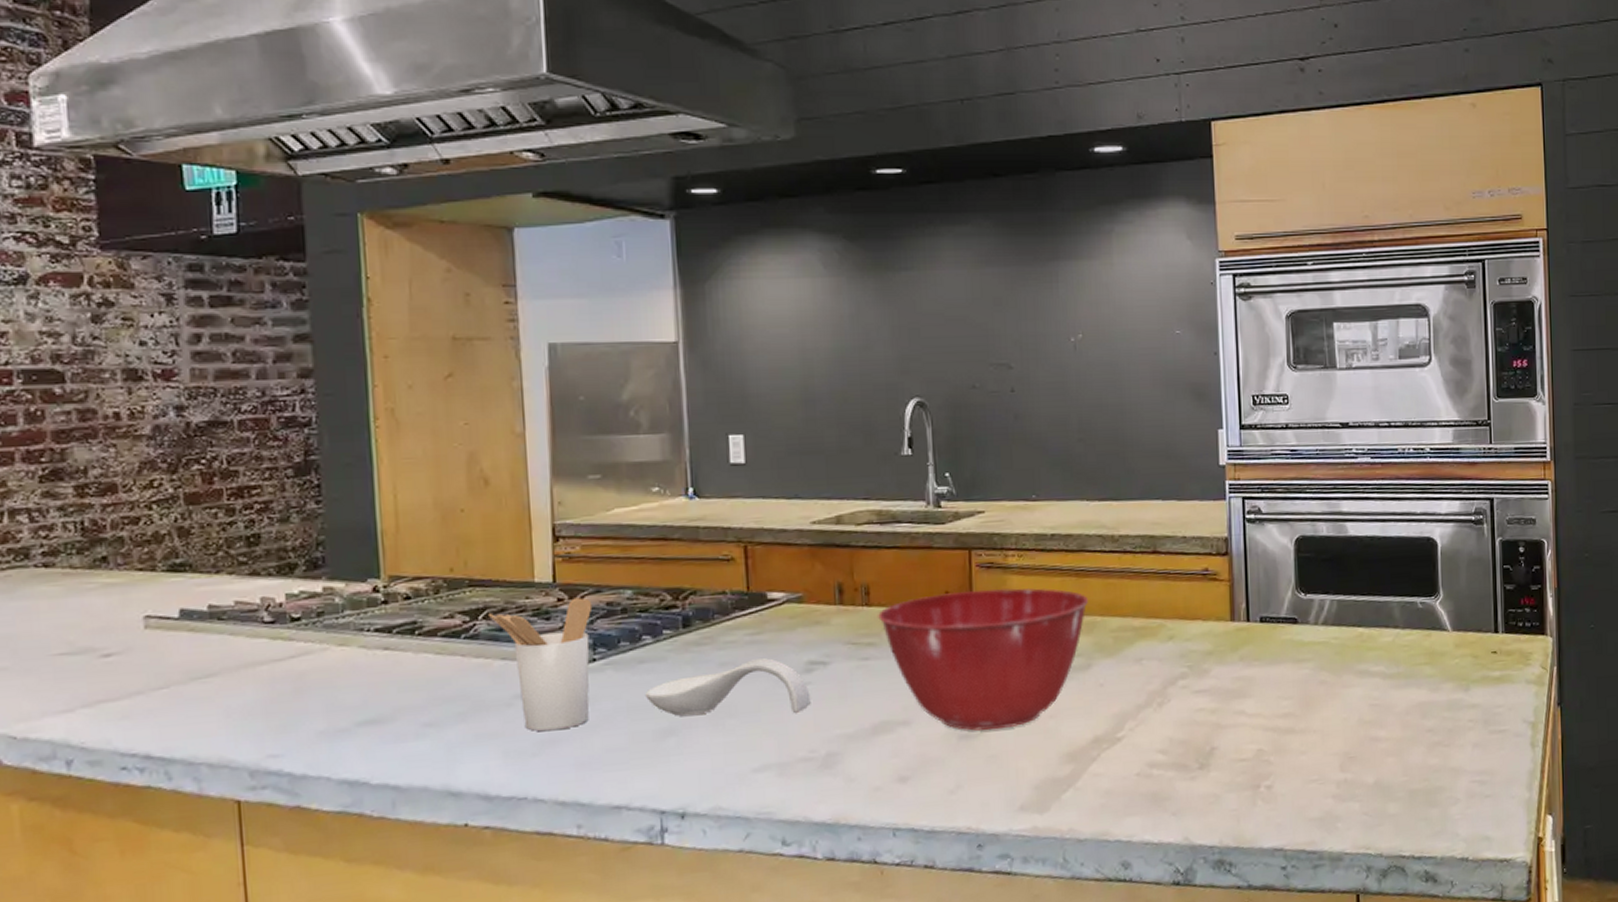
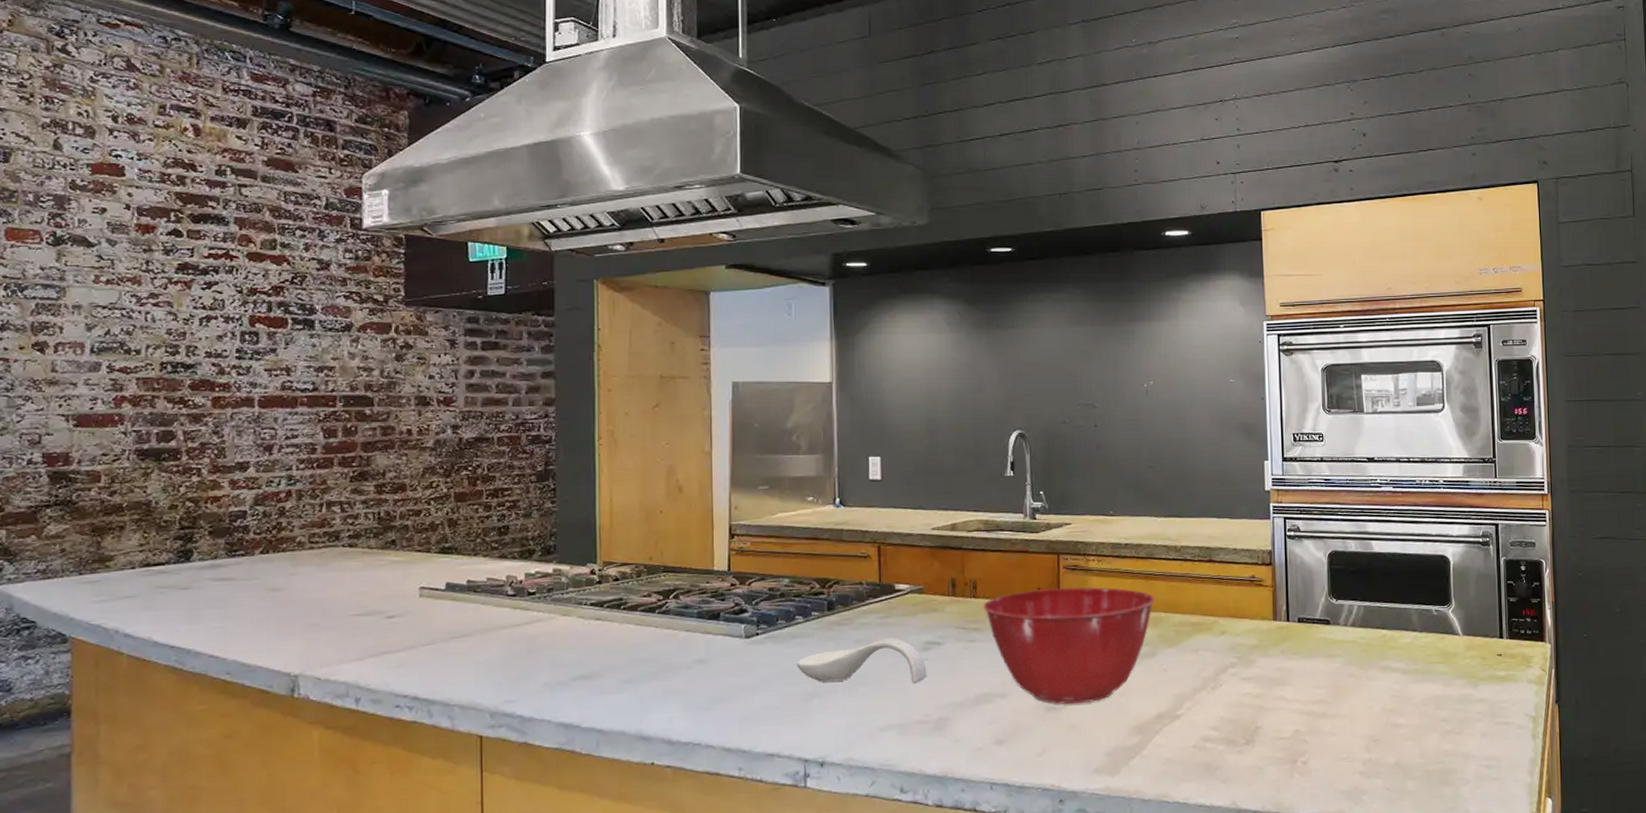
utensil holder: present [489,597,593,732] -> none [678,583,758,691]

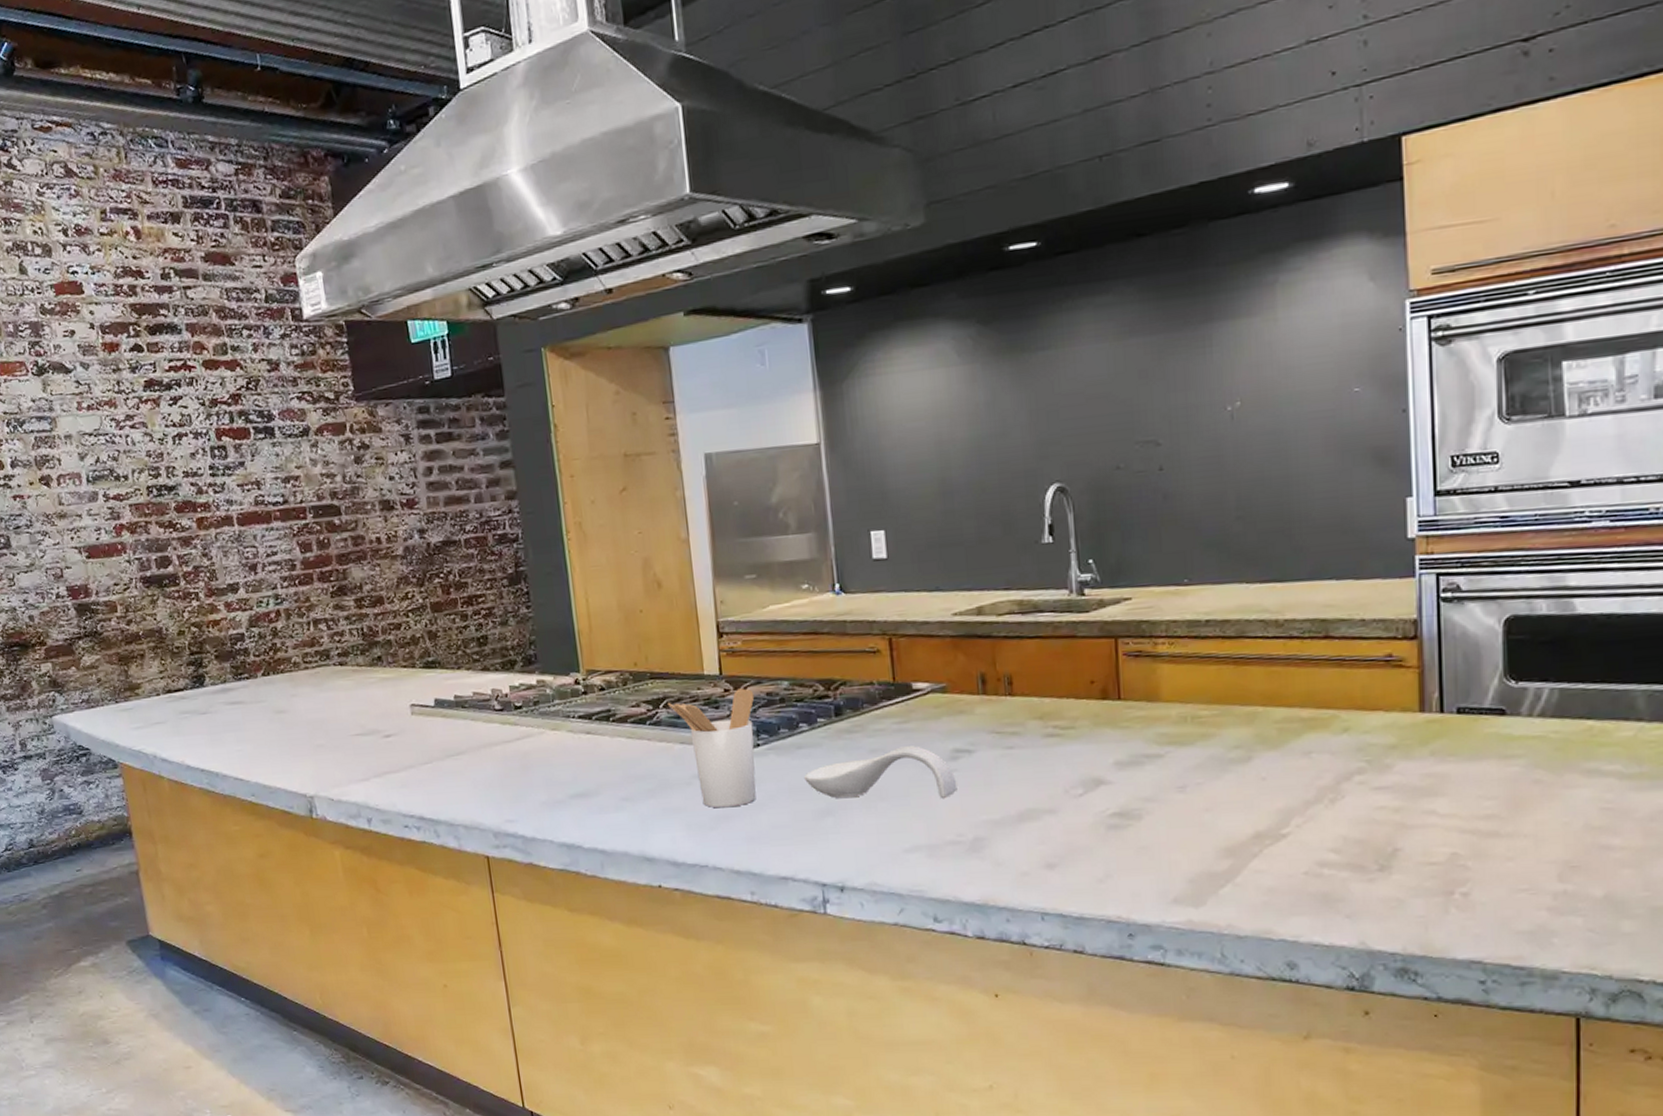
utensil holder: none [678,583,758,691] -> present [668,688,756,808]
mixing bowl: present [983,587,1154,705] -> none [1022,677,1248,822]

